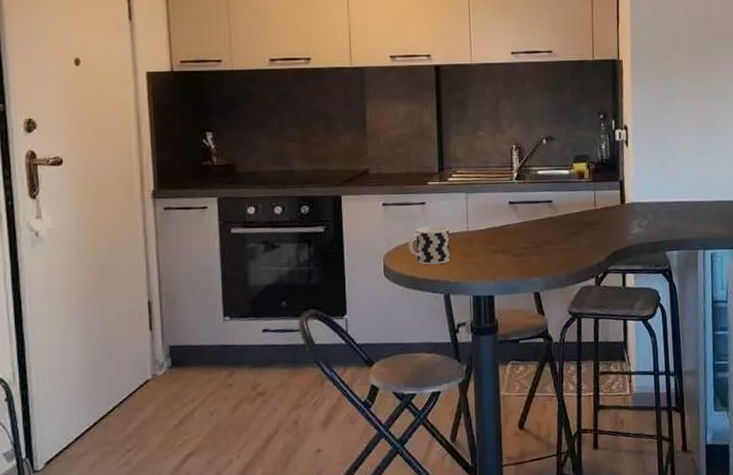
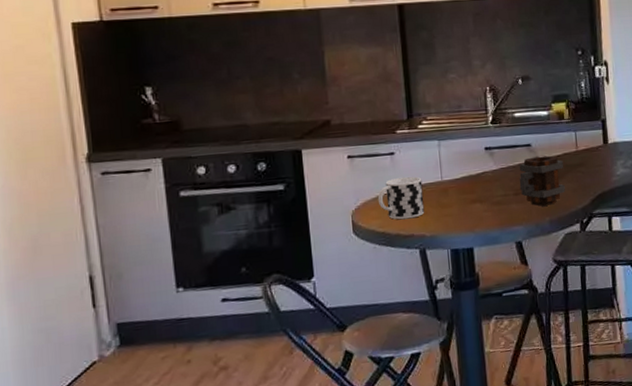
mug: none [539,212,583,261] -> present [519,155,565,207]

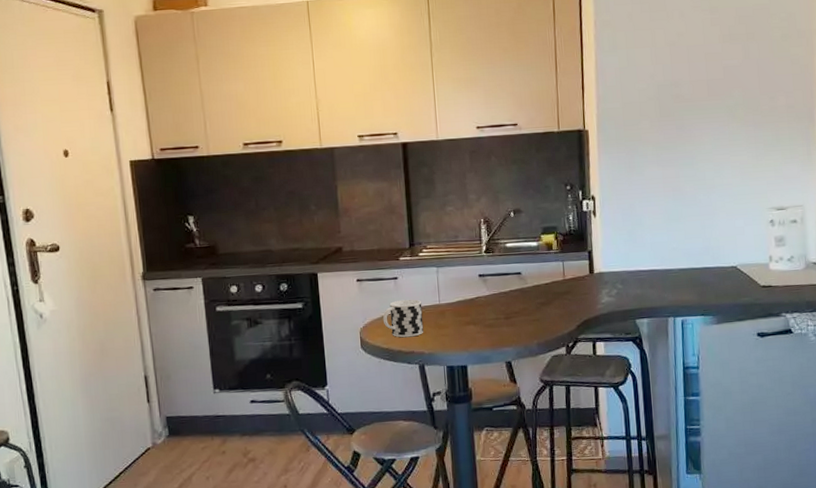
mug: present [519,155,565,207] -> none [509,283,553,331]

